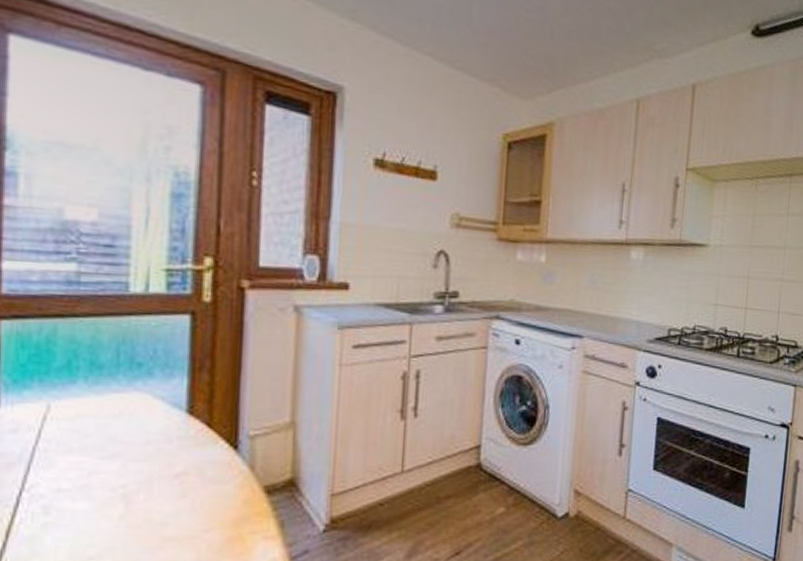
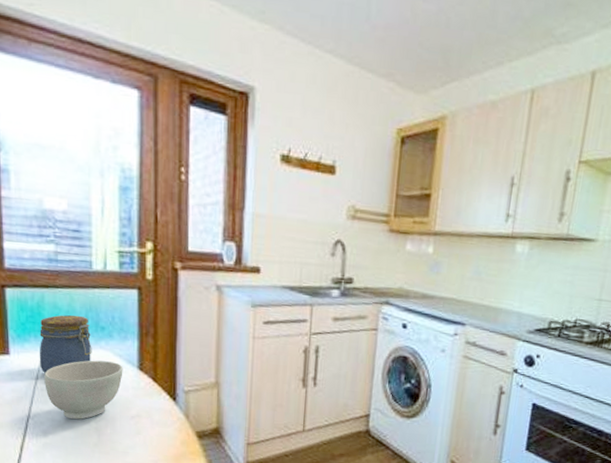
jar: none [43,350,123,428] -> present [39,315,92,373]
bowl: none [49,406,166,485] -> present [44,360,123,420]

